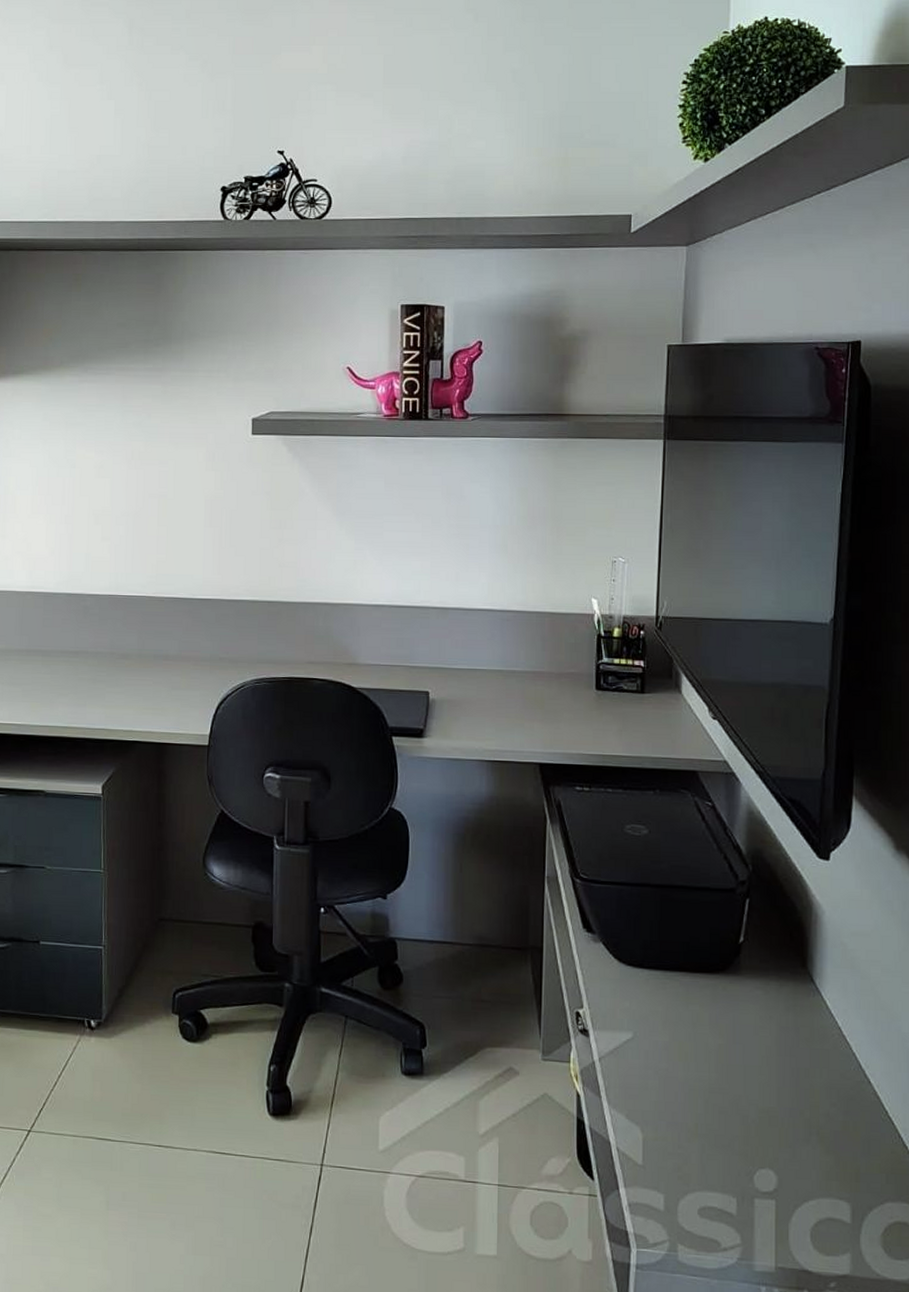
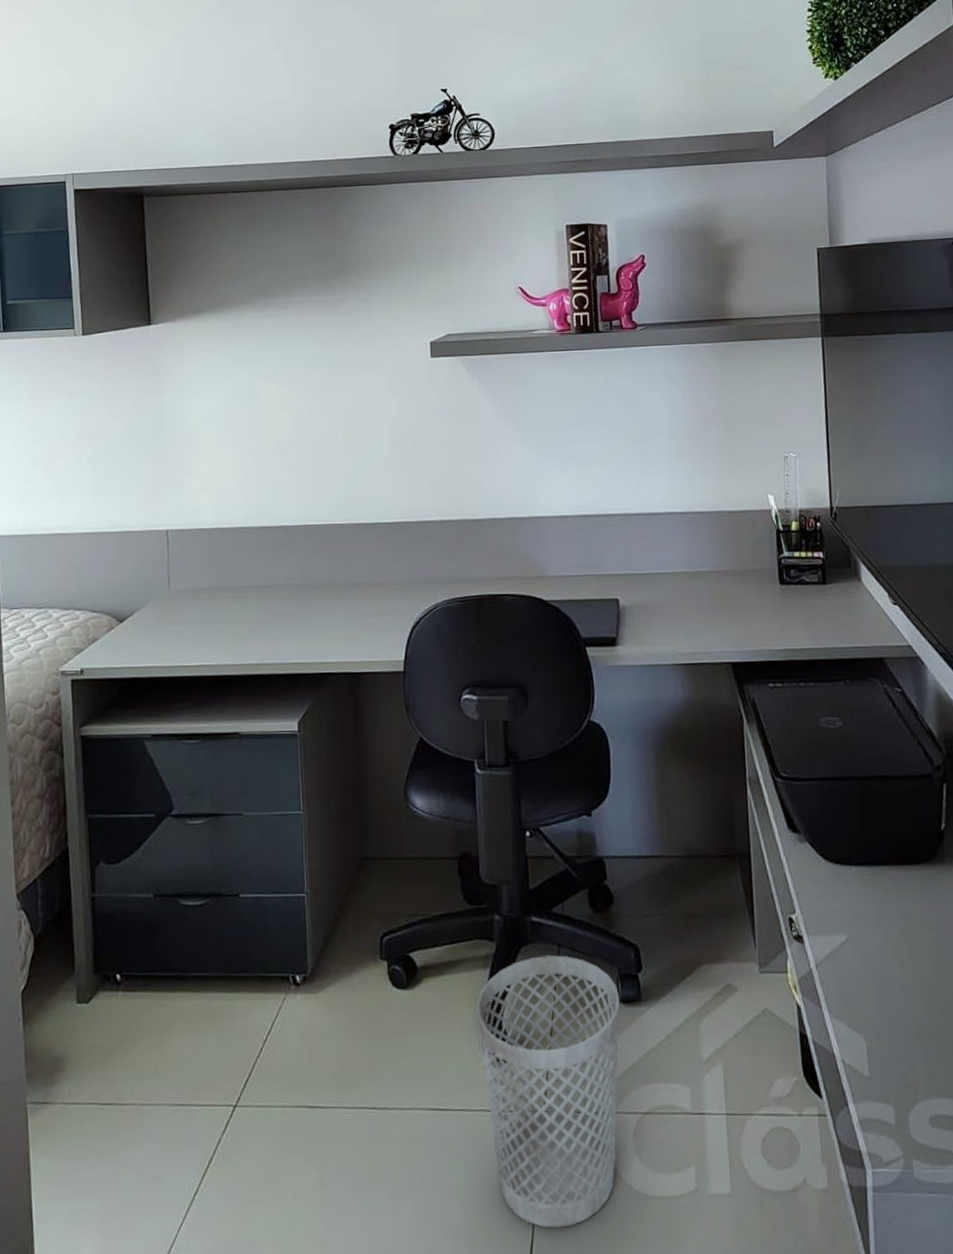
wastebasket: none [262,1024,402,1269] -> present [476,955,620,1228]

